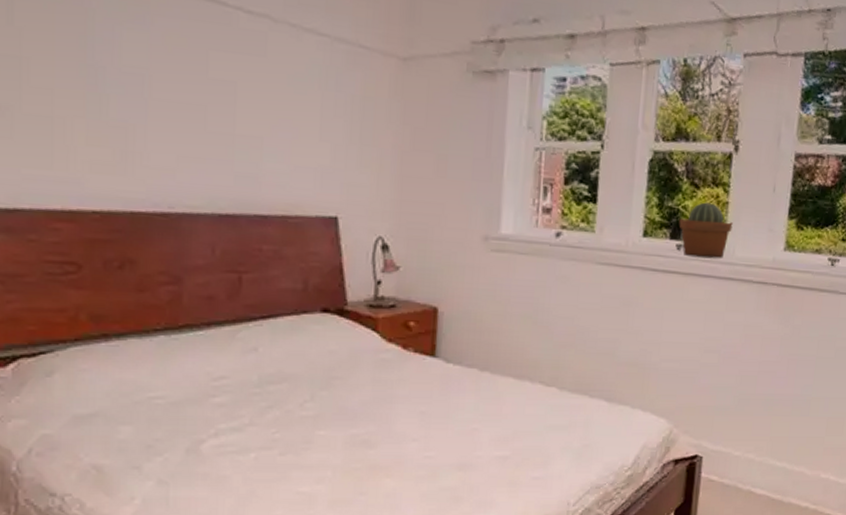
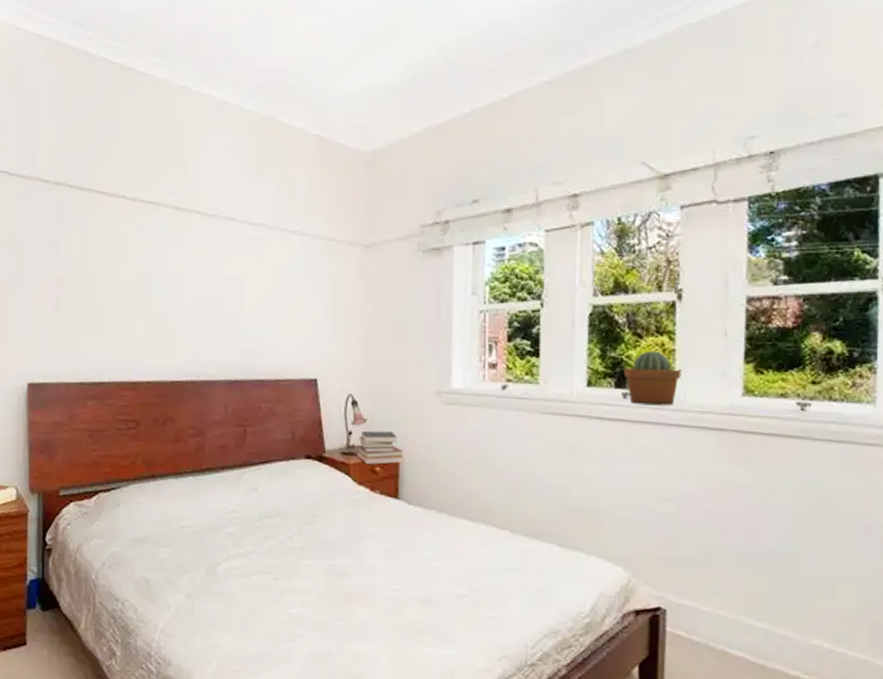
books: none [385,280,443,320] -> present [356,430,404,465]

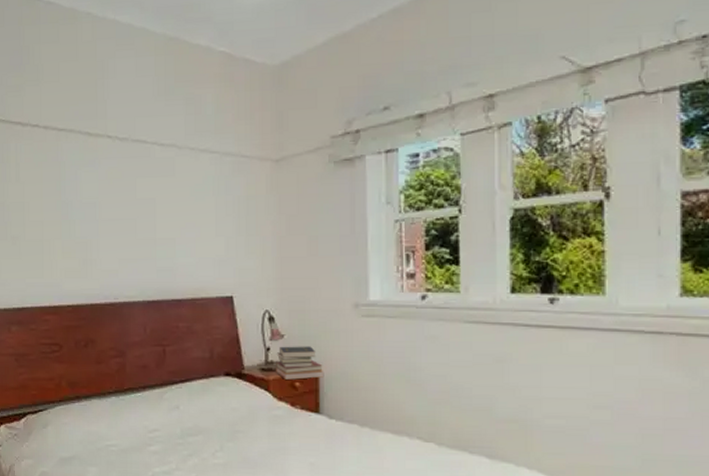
potted cactus: present [623,351,682,406] -> none [549,253,612,310]

